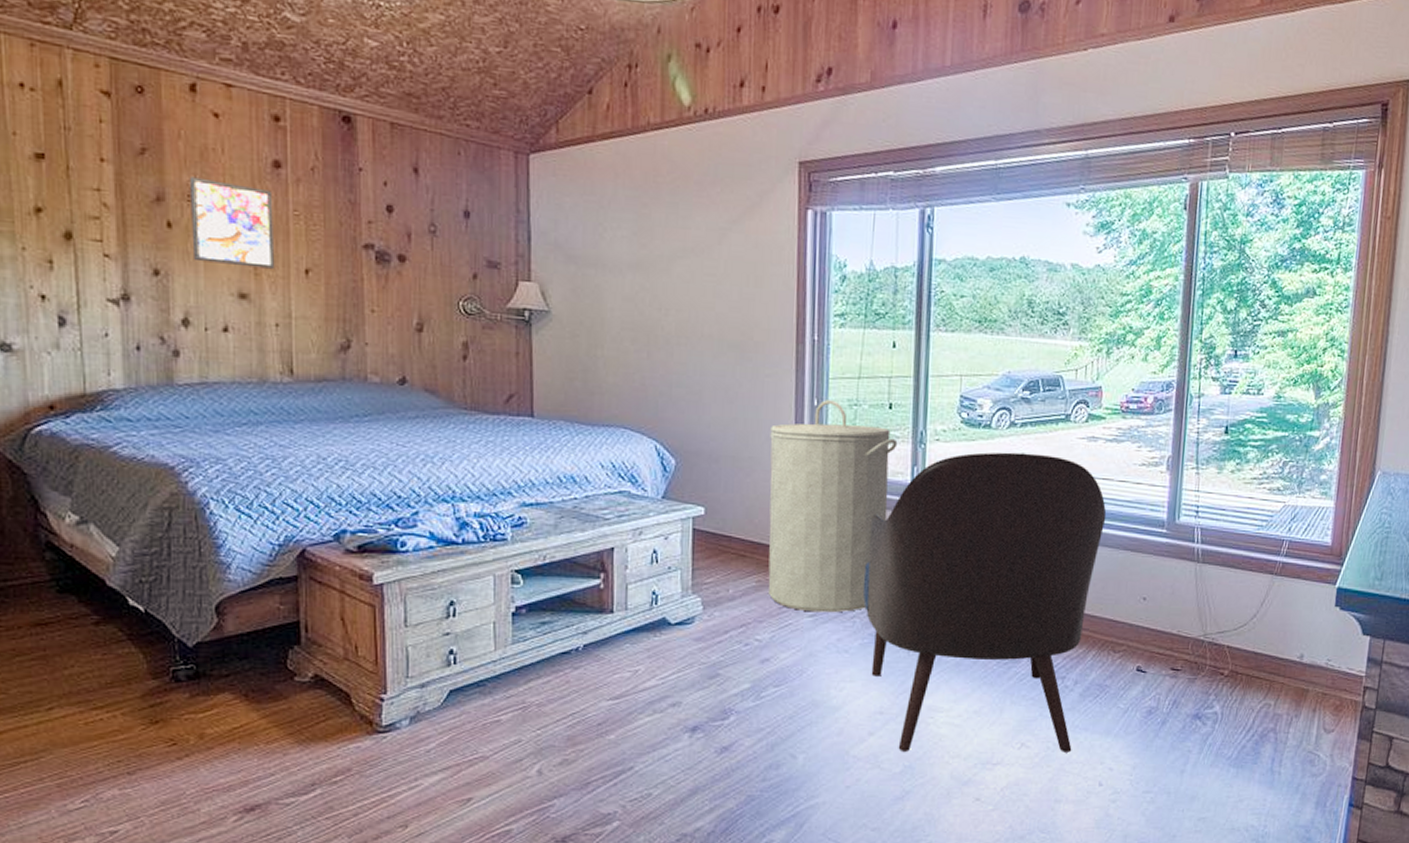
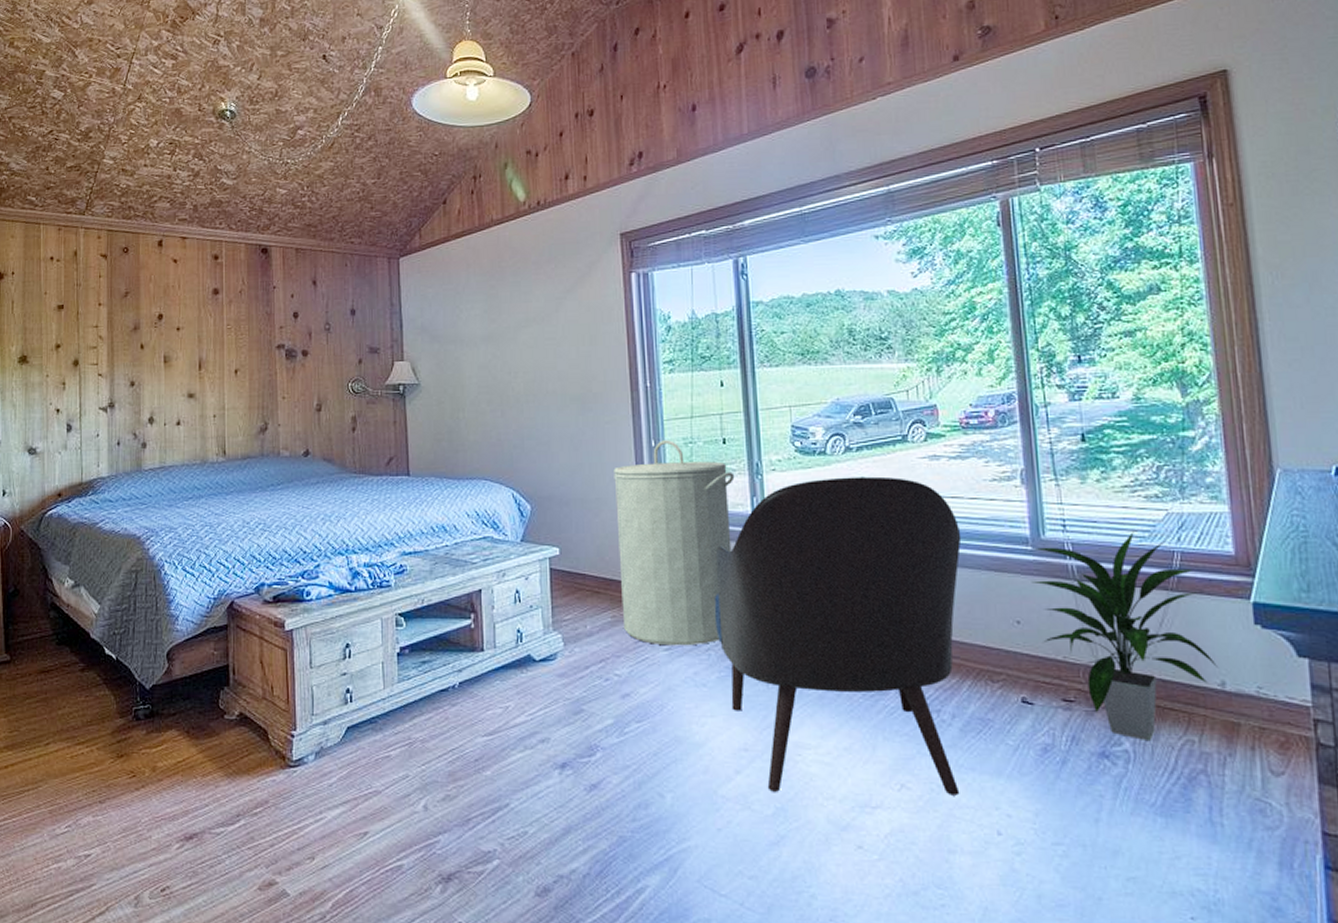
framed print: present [189,177,275,269] -> none [156,308,214,373]
indoor plant: none [1161,521,1300,704] -> present [1031,532,1218,740]

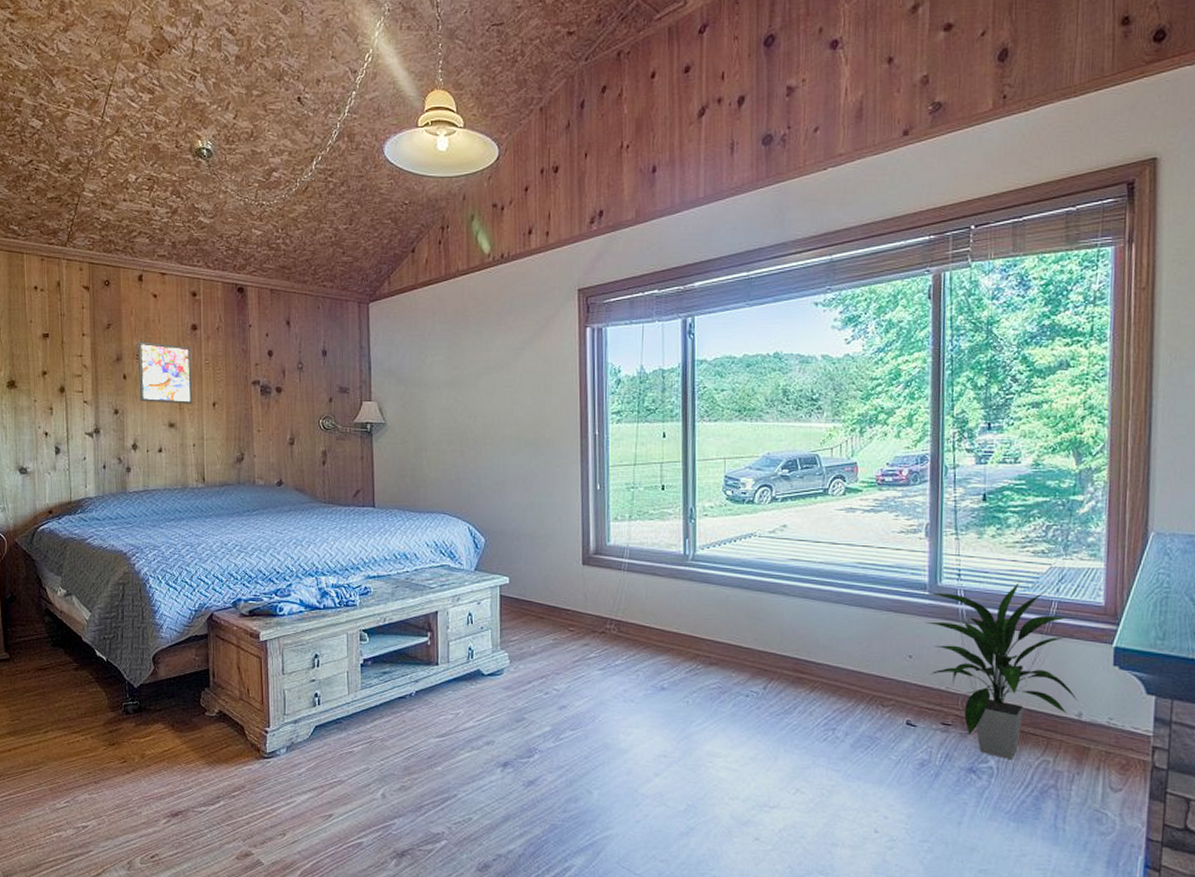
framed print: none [156,308,214,373] -> present [137,341,193,404]
laundry hamper: present [614,440,735,646] -> none [561,484,671,667]
armchair: present [714,476,962,796] -> none [644,524,868,800]

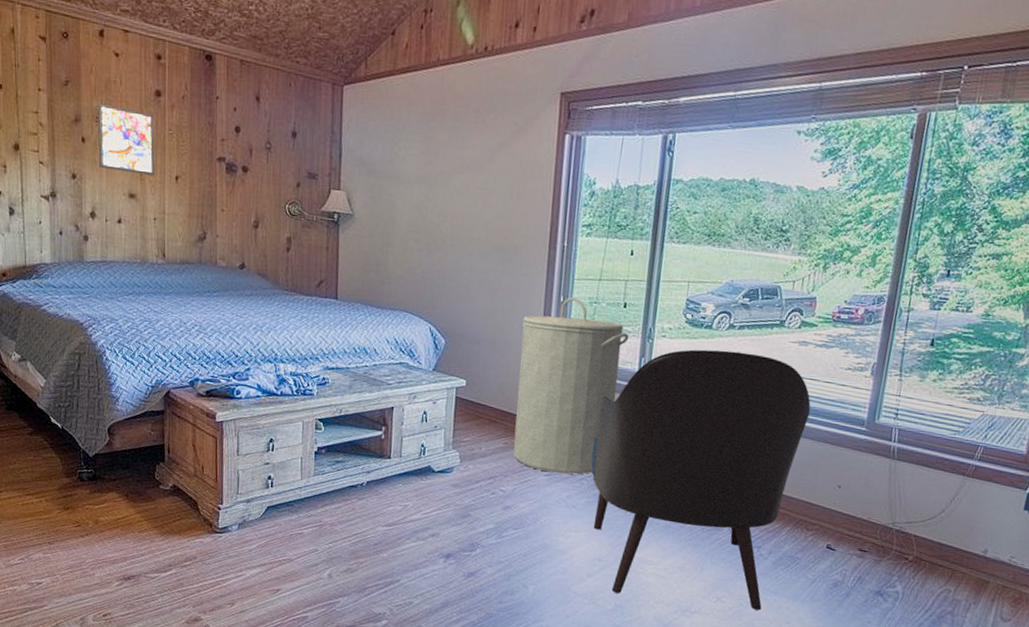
laundry hamper: none [561,484,671,667] -> present [513,297,629,475]
armchair: none [644,524,868,800] -> present [591,349,811,611]
indoor plant: present [925,582,1077,759] -> none [855,426,989,586]

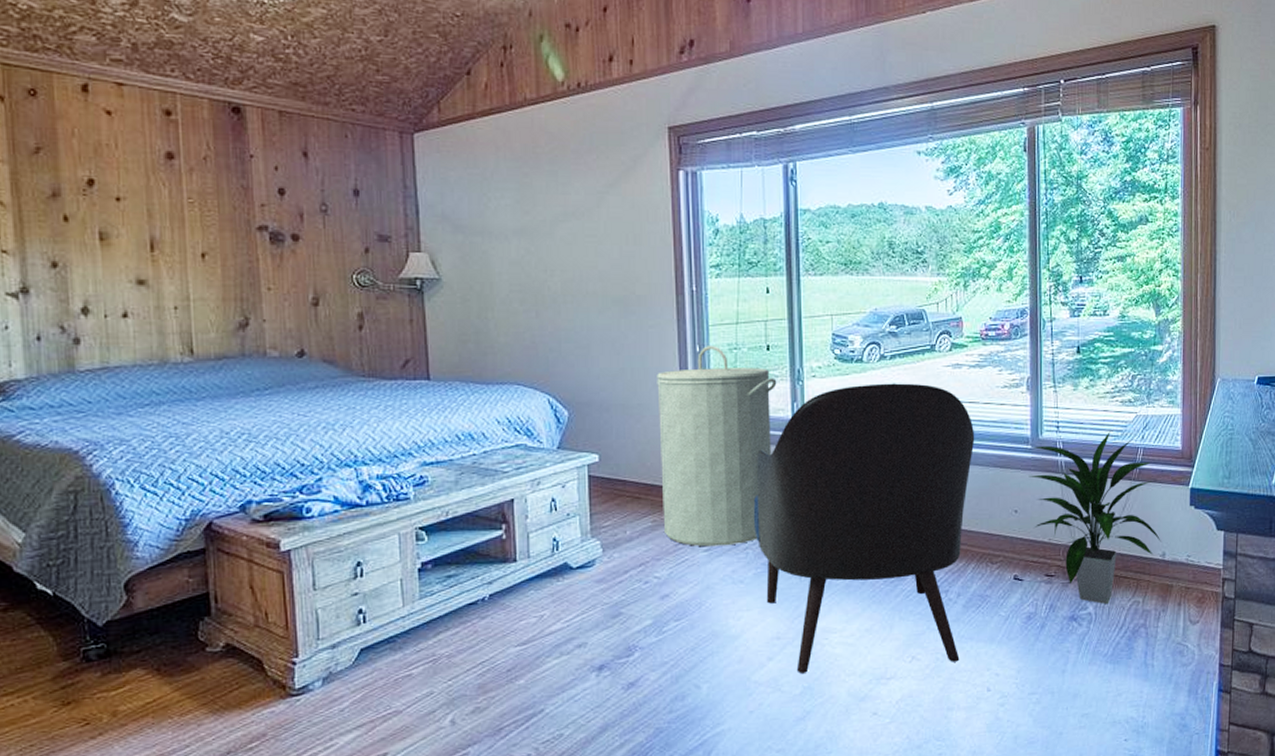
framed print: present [97,103,155,175] -> none [84,172,172,255]
indoor plant: none [855,426,989,586] -> present [1028,431,1161,604]

